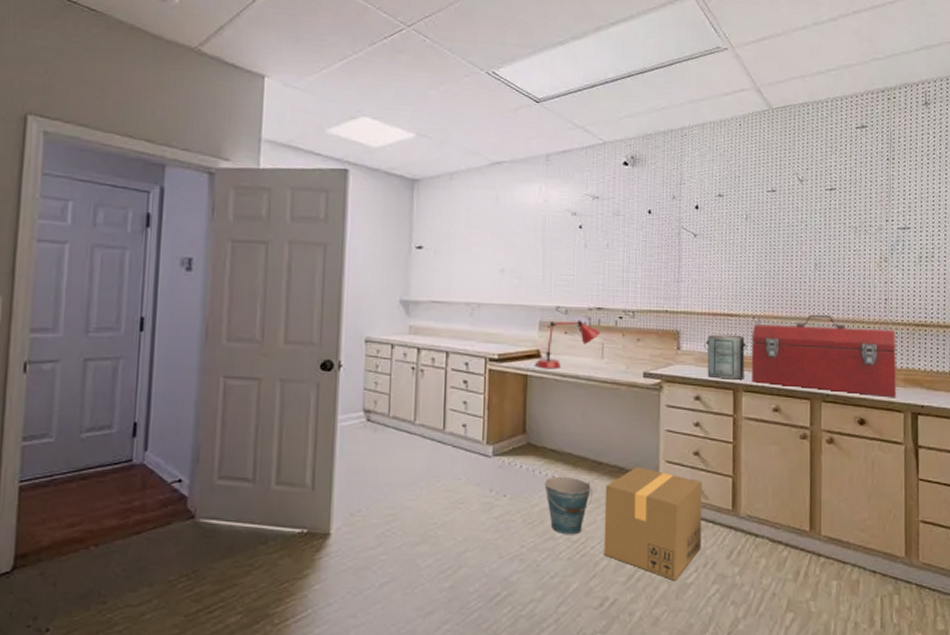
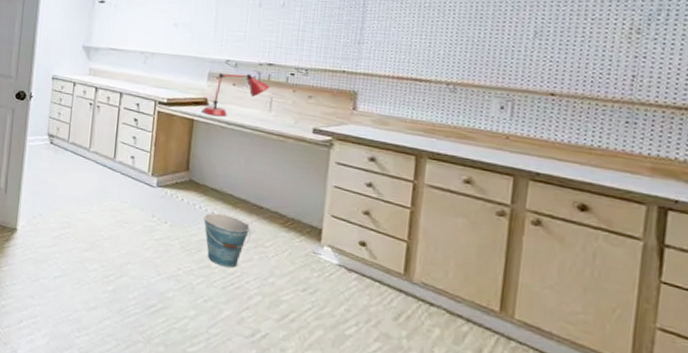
cardboard box: present [603,466,702,581] -> none [258,216,371,330]
paint can: present [704,334,747,381] -> none [384,97,437,147]
toolbox: present [751,314,896,398] -> none [440,85,645,188]

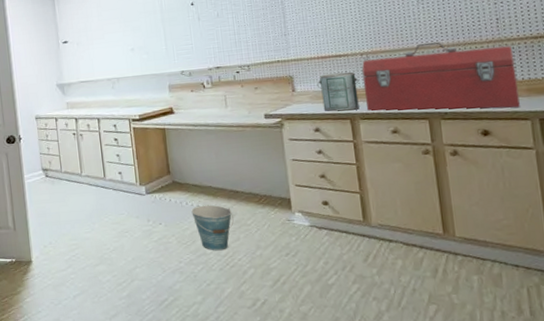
desk lamp: present [200,72,270,117] -> none [169,79,222,122]
paint can: none [384,97,437,147] -> present [317,72,360,112]
toolbox: none [440,85,645,188] -> present [361,41,520,112]

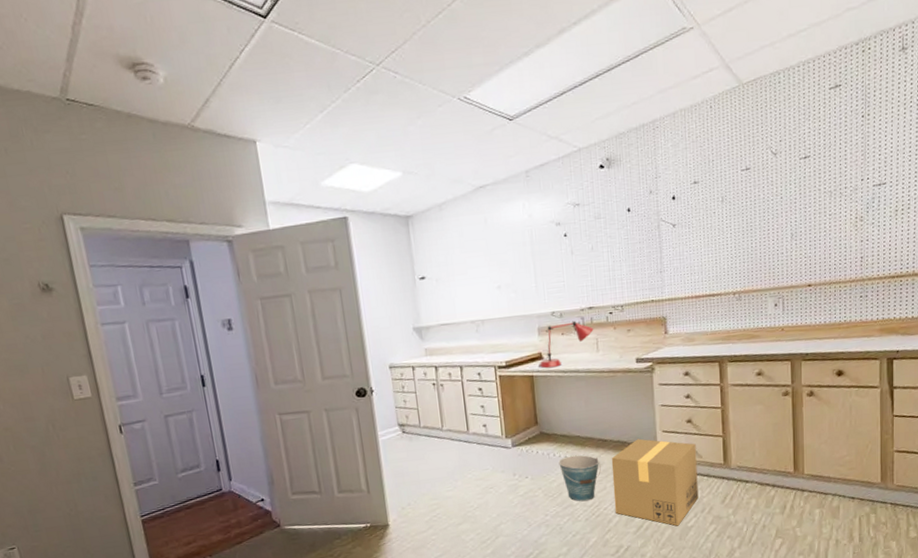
desk lamp: none [169,79,222,122] -> present [538,320,594,369]
cardboard box: none [243,191,338,283] -> present [611,439,699,526]
paint can: present [317,72,360,112] -> none [689,312,730,355]
toolbox: present [361,41,520,112] -> none [733,280,872,354]

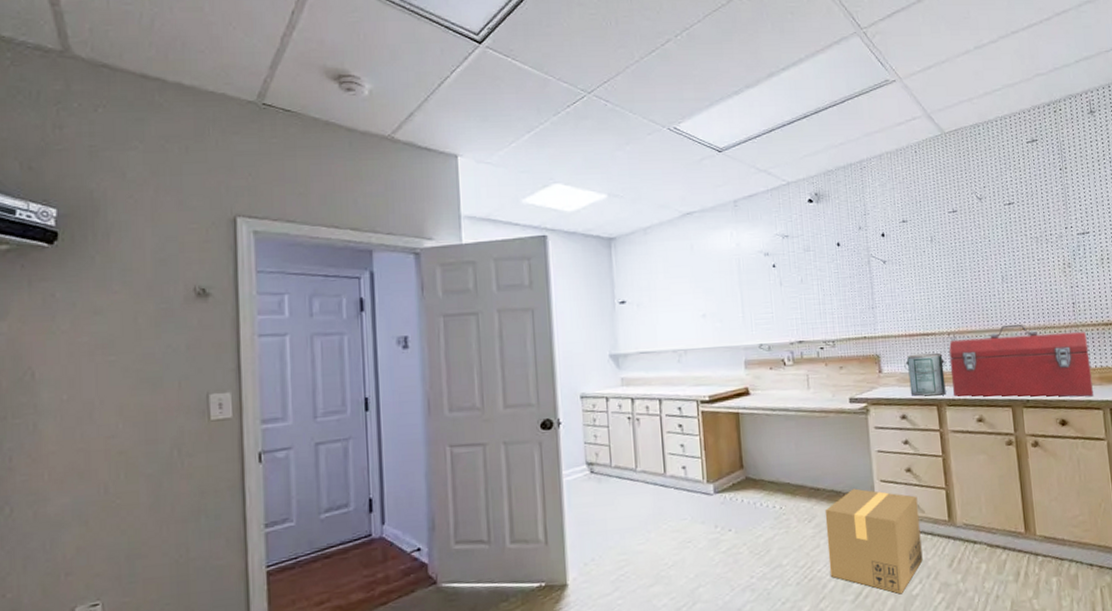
desk lamp: present [538,320,594,369] -> none [744,354,804,406]
bucket: present [559,455,601,502] -> none [766,505,814,562]
paint can: none [689,312,730,355] -> present [904,352,946,397]
toolbox: none [733,280,872,354] -> present [948,323,1094,398]

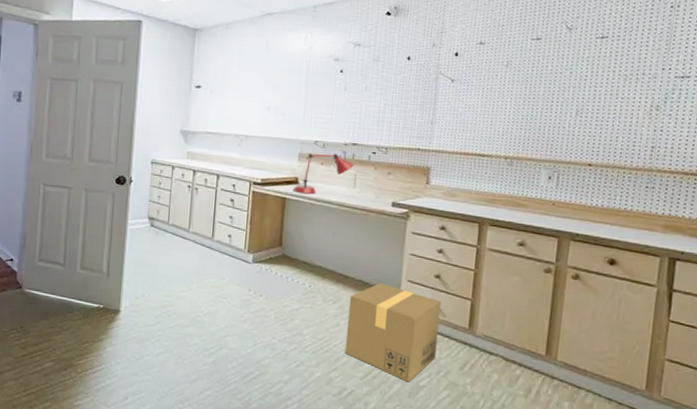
desk lamp: none [744,354,804,406] -> present [292,152,354,195]
paint can: present [904,352,946,397] -> none [453,171,497,215]
toolbox: present [948,323,1094,398] -> none [499,158,661,243]

